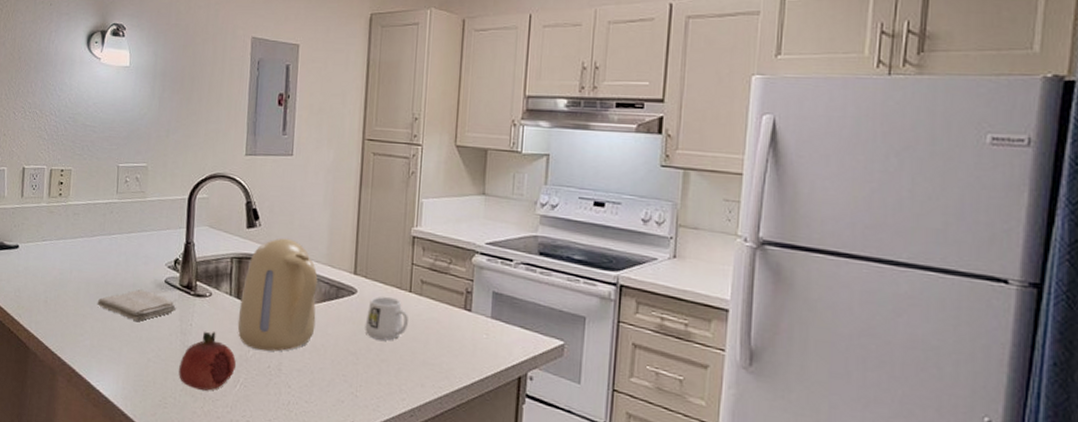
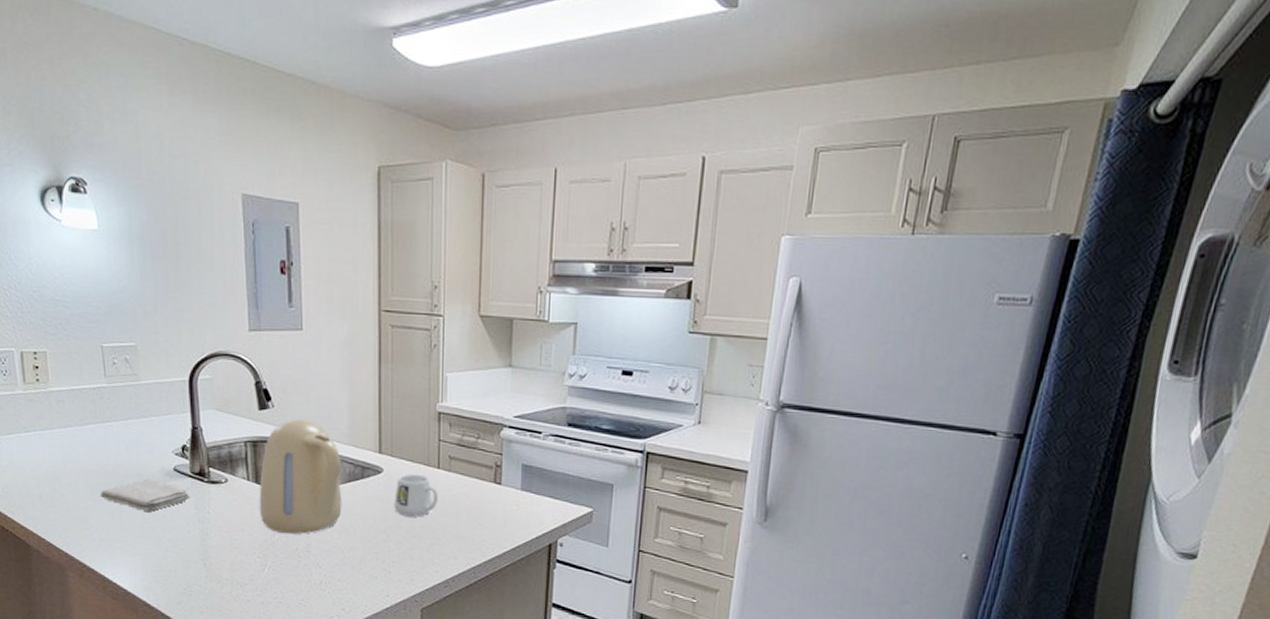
fruit: present [178,331,236,391] -> none [201,517,261,576]

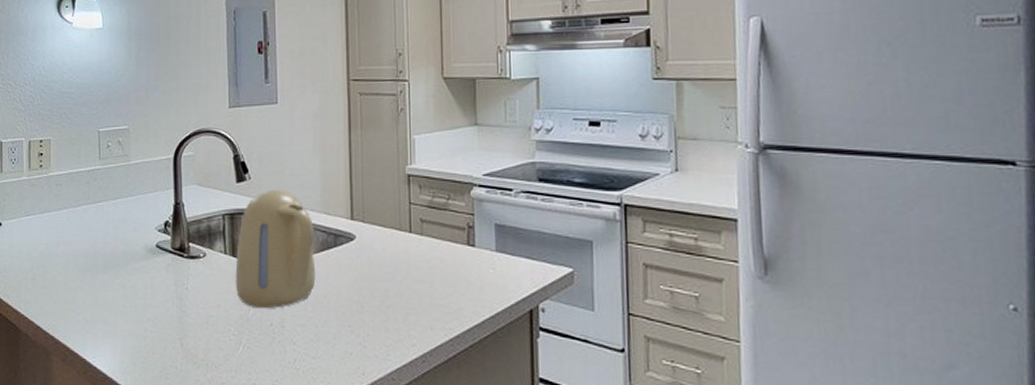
washcloth: present [100,479,191,512] -> none [87,257,171,290]
mug: present [394,473,438,517] -> none [367,239,411,285]

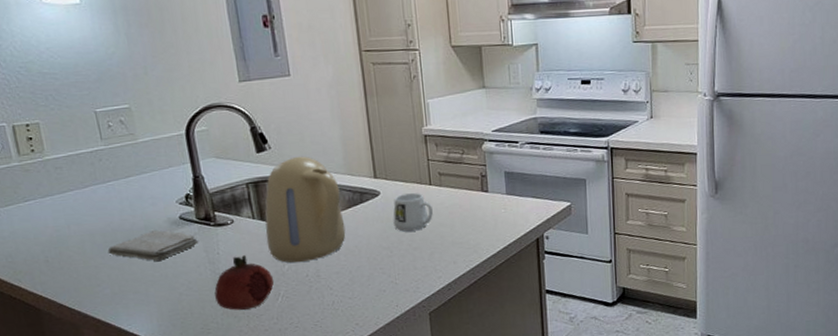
washcloth: none [87,257,171,290] -> present [107,230,199,261]
fruit: none [178,292,236,356] -> present [214,254,274,310]
mug: none [367,239,411,285] -> present [393,192,433,232]

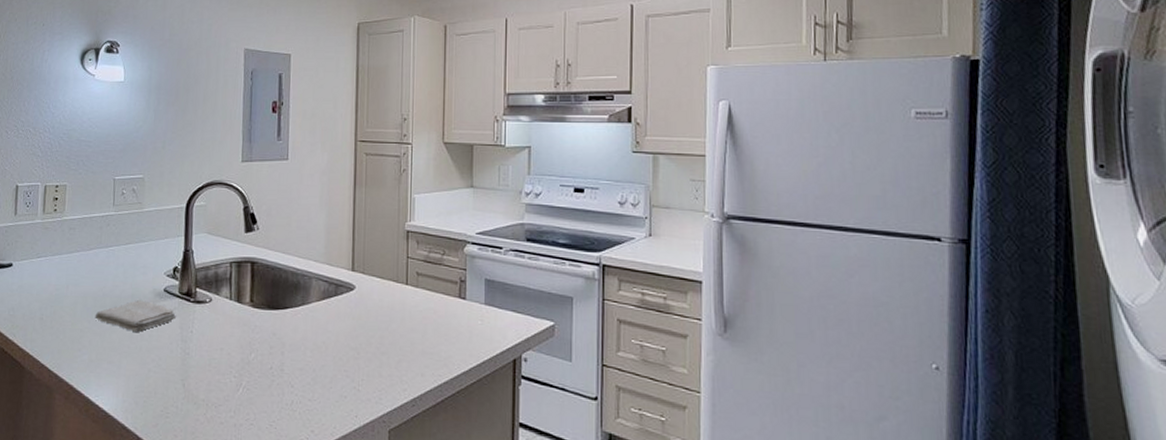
fruit: present [214,254,274,310] -> none [180,336,238,397]
kettle: present [265,156,346,263] -> none [238,240,317,353]
mug: present [393,192,433,232] -> none [364,290,406,334]

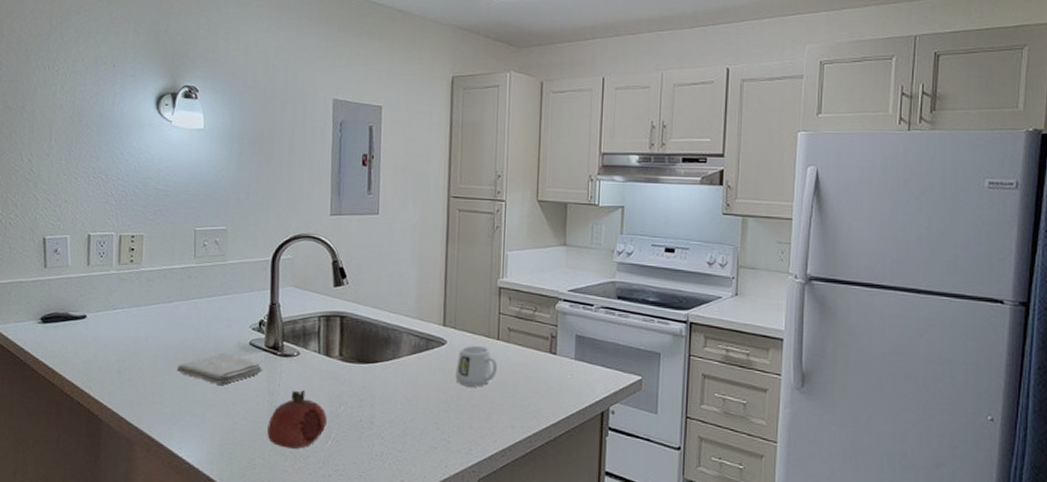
fruit: none [180,336,238,397] -> present [267,389,327,449]
mug: none [364,290,406,334] -> present [455,345,497,387]

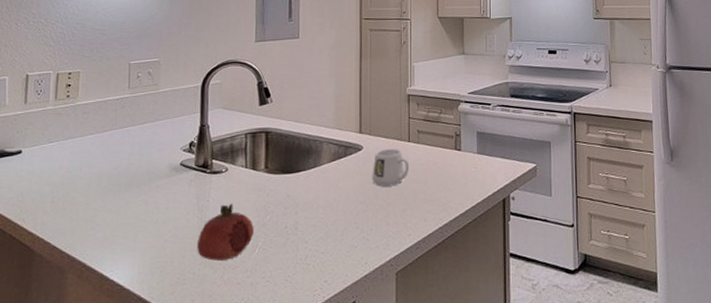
washcloth: present [176,353,263,385] -> none [109,175,193,206]

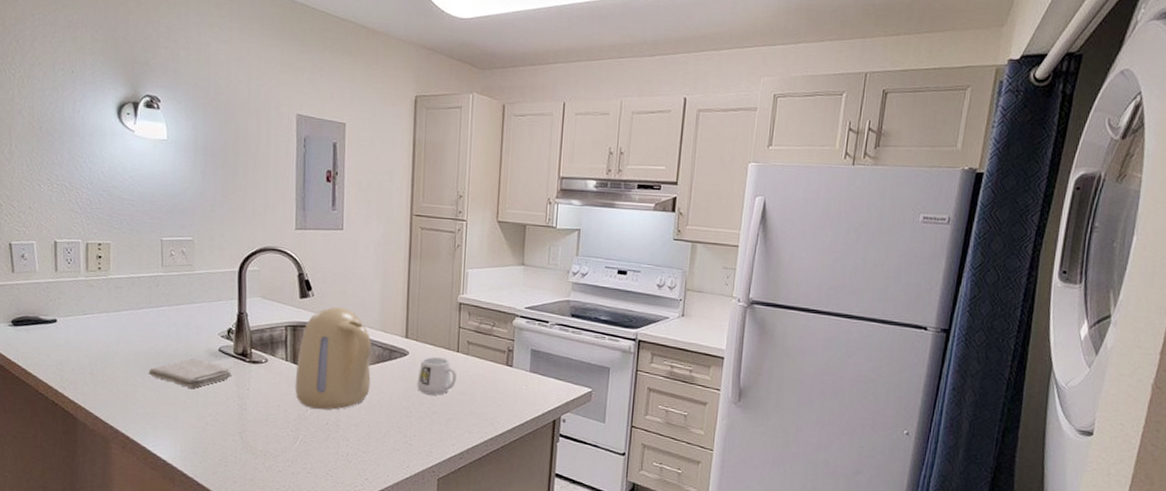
washcloth: none [109,175,193,206] -> present [148,358,233,388]
fruit: present [197,203,254,261] -> none [238,394,295,448]
kettle: none [254,110,328,214] -> present [295,306,371,410]

